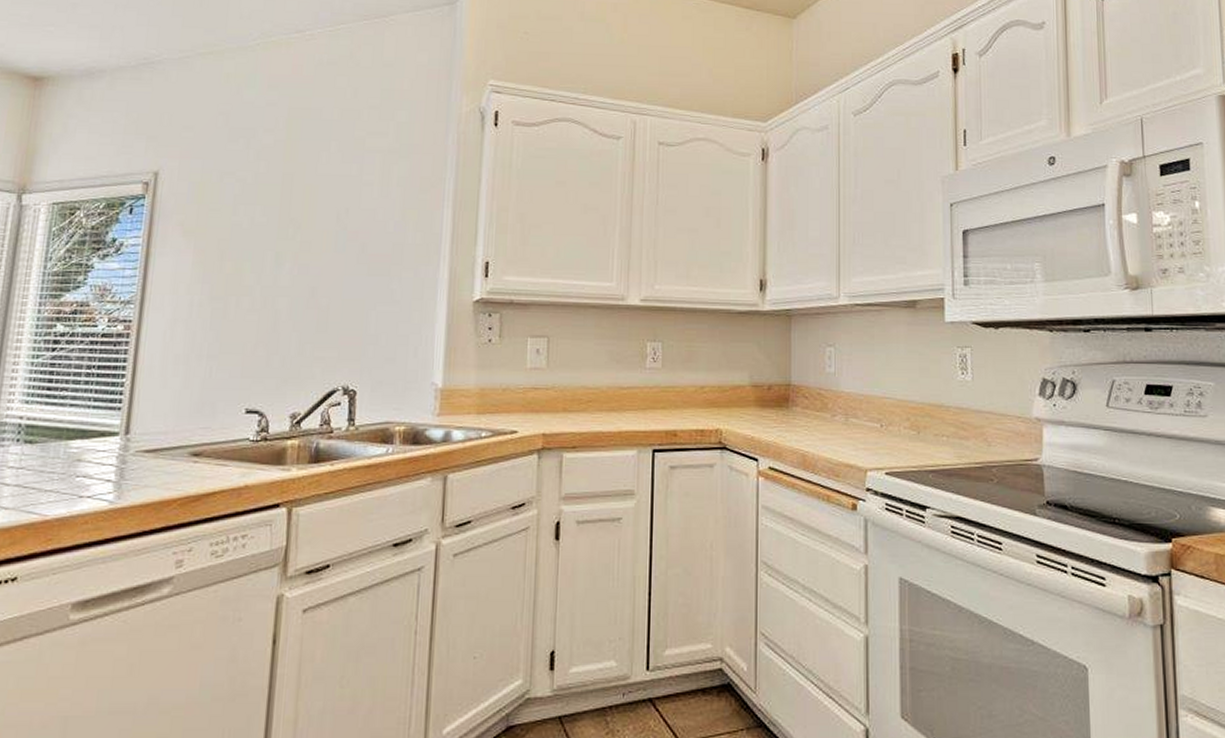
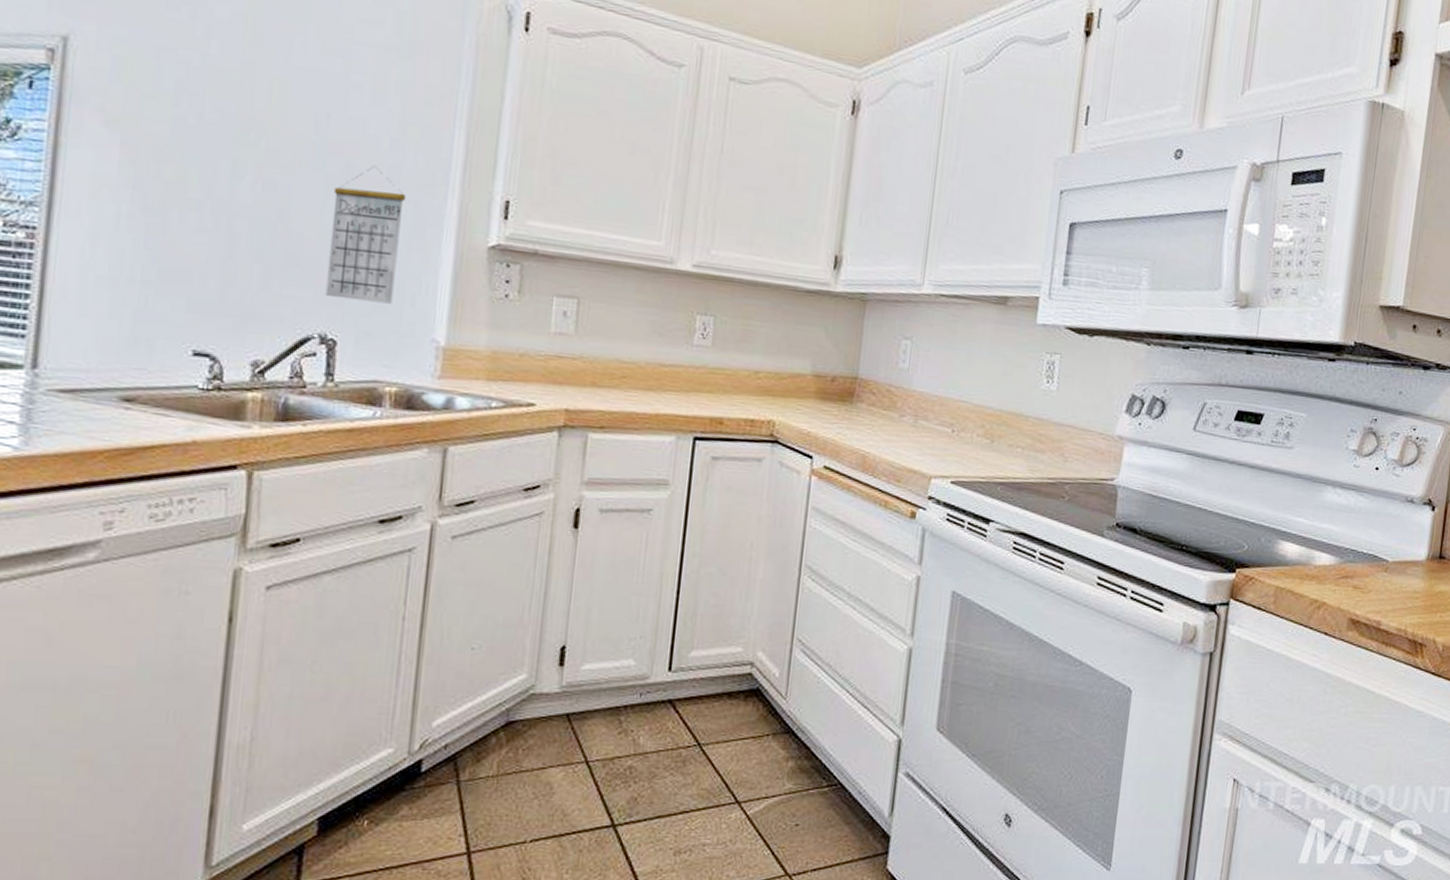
calendar: none [346,244,408,356] -> present [325,165,407,304]

